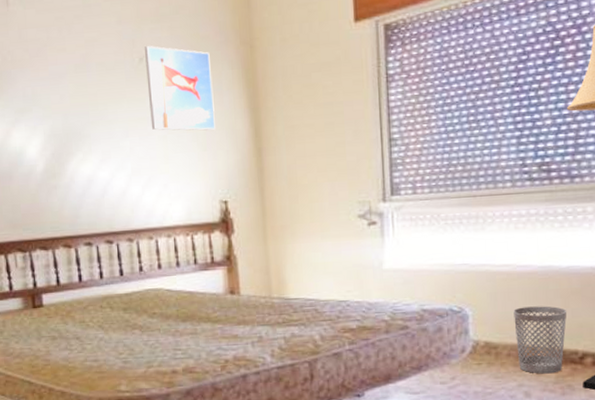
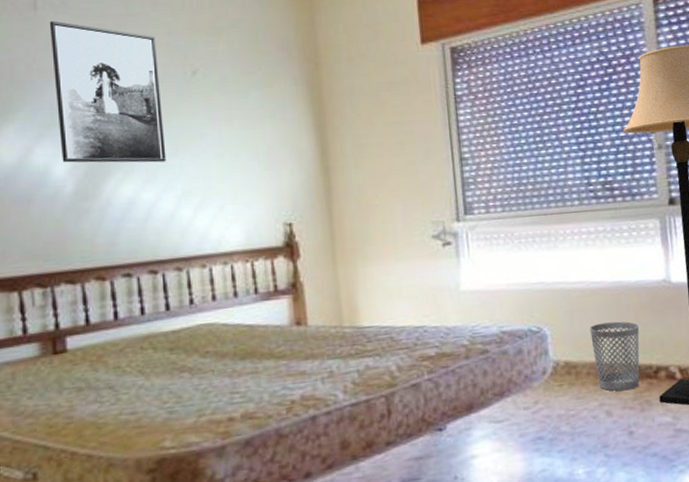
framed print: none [19,15,119,145] -> present [49,20,167,163]
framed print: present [145,46,215,131] -> none [198,59,278,149]

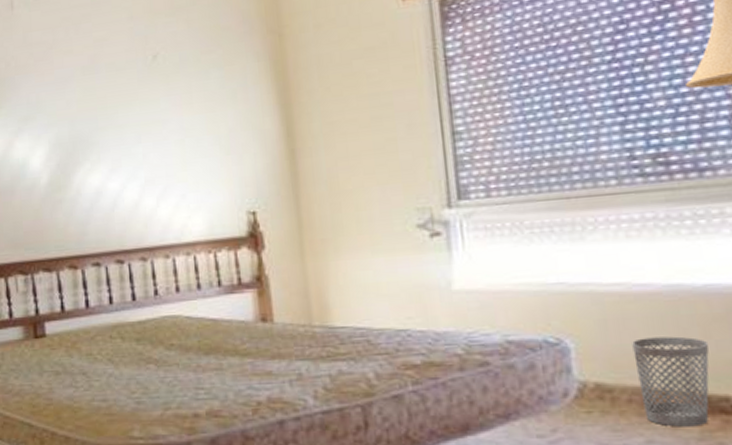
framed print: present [49,20,167,163] -> none [24,17,130,155]

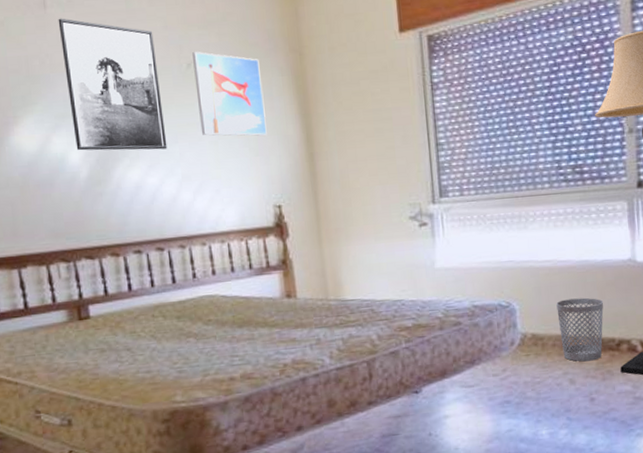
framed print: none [24,17,130,155] -> present [58,18,168,151]
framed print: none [159,41,240,134] -> present [192,52,267,136]

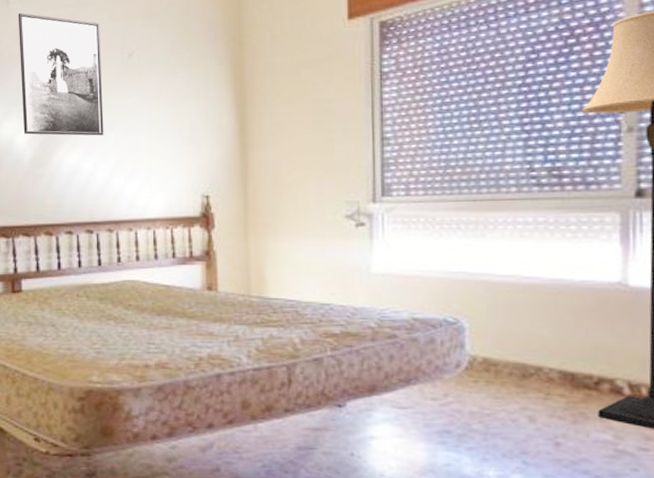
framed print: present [192,52,267,136] -> none [135,42,200,125]
wastebasket: present [556,297,604,362] -> none [517,322,580,398]

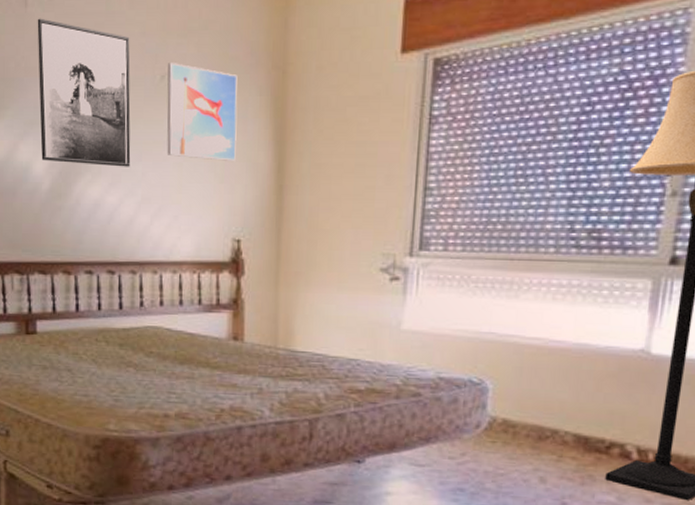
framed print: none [135,42,200,125] -> present [167,63,238,161]

